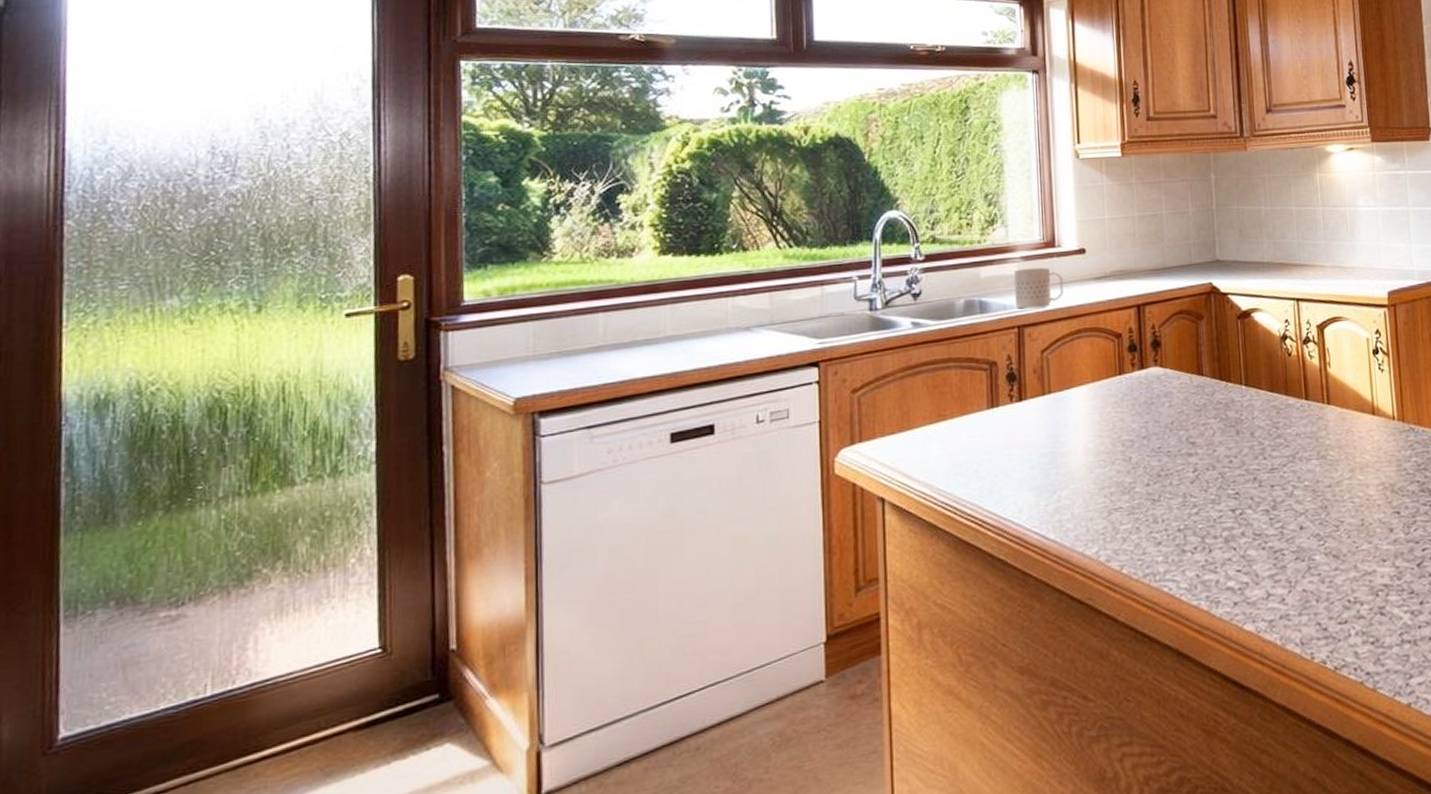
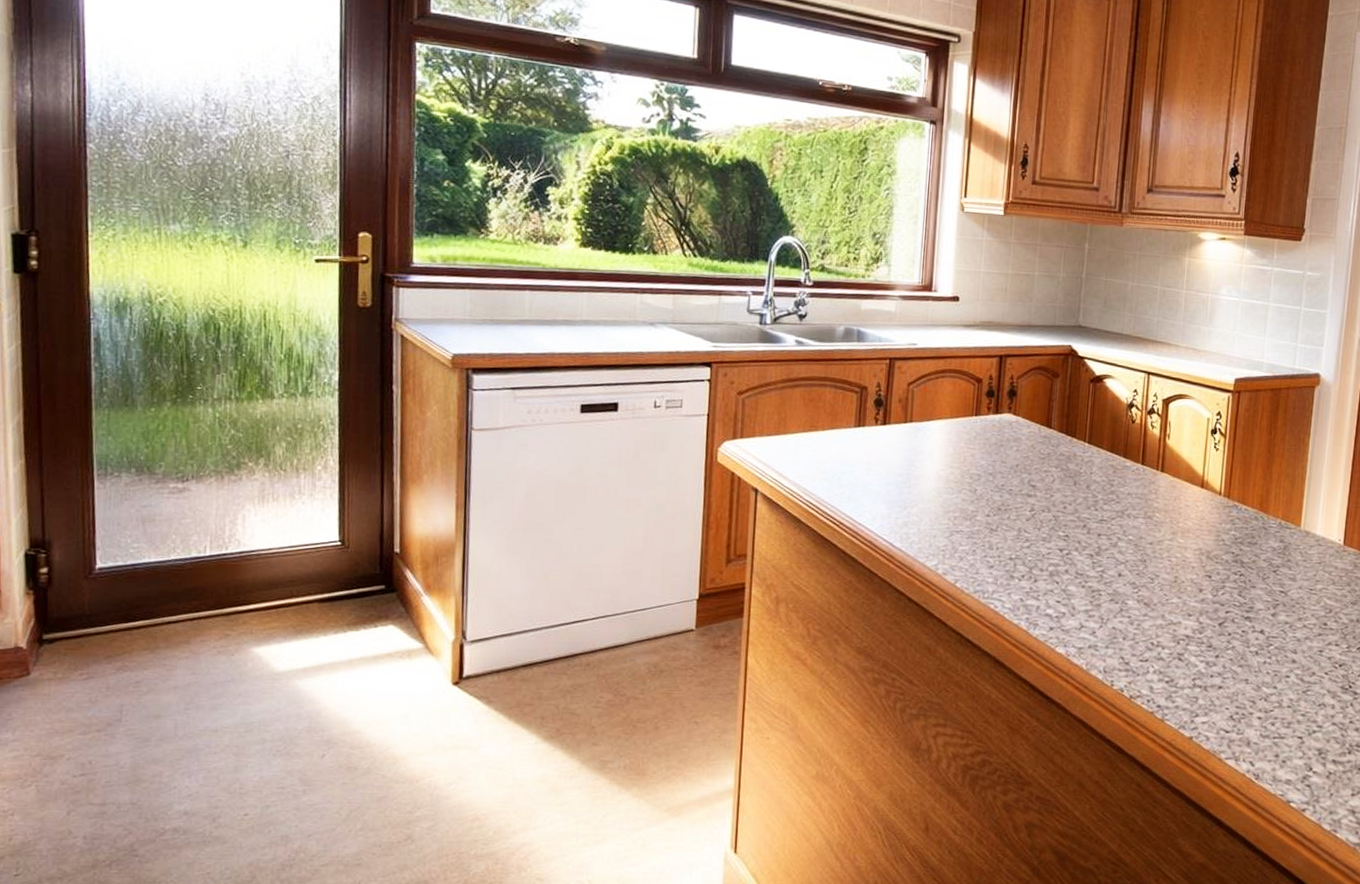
mug: present [1014,267,1064,309] -> none [890,306,935,345]

